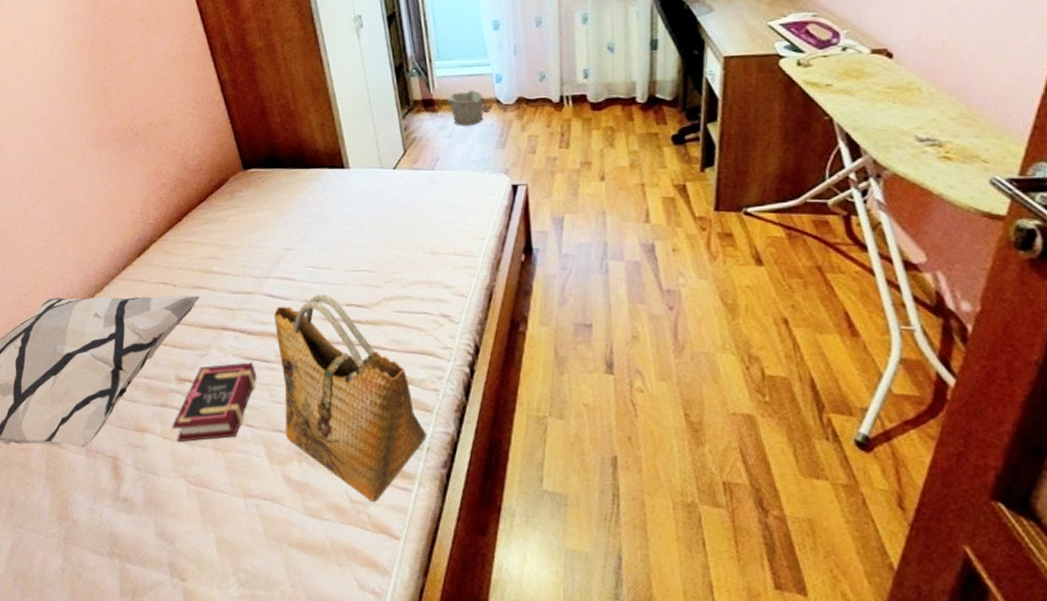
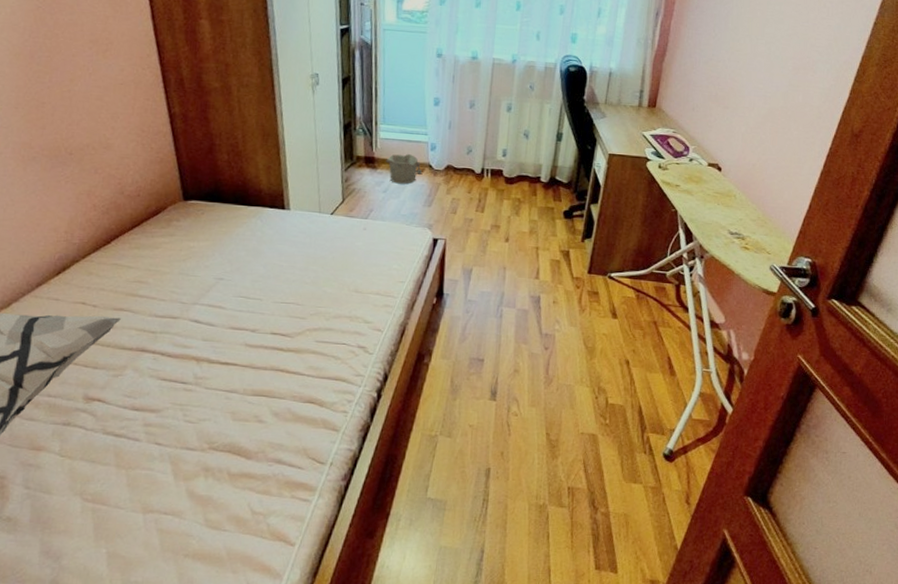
book: present [171,362,257,443] -> none [72,383,172,461]
grocery bag: present [273,294,427,502] -> none [195,322,331,512]

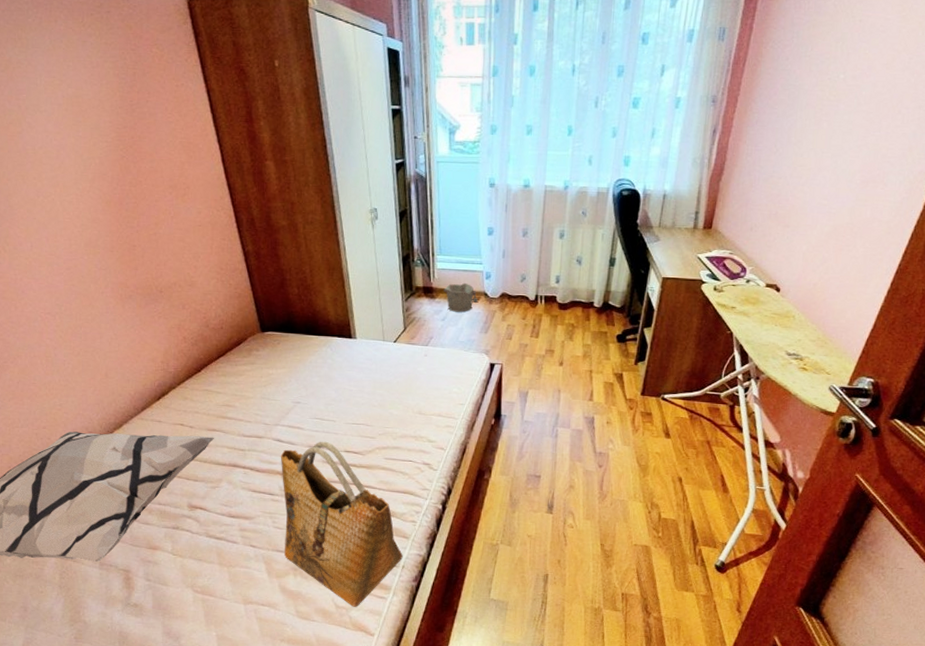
grocery bag: none [195,322,331,512] -> present [280,441,403,607]

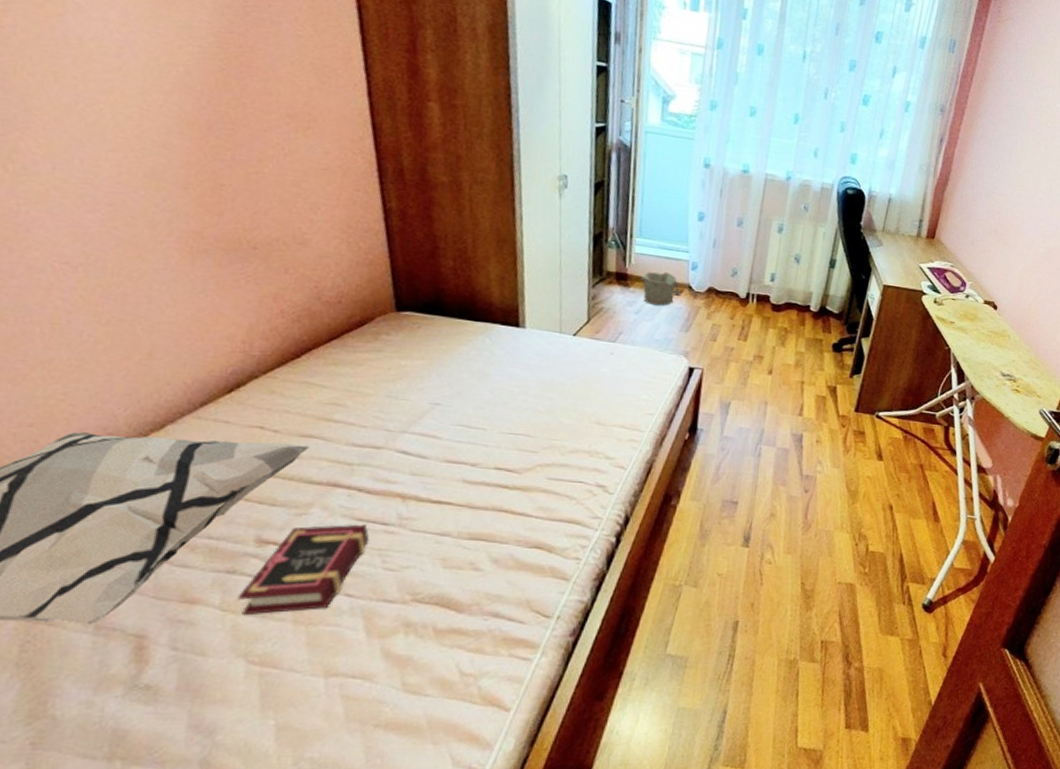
book: none [182,494,262,559] -> present [237,524,370,616]
grocery bag: present [280,441,403,607] -> none [394,454,559,673]

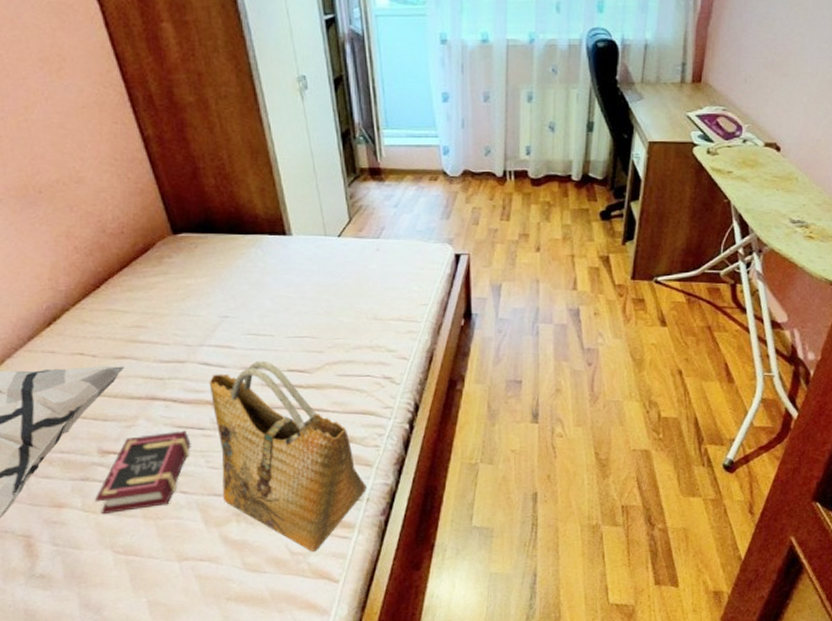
grocery bag: none [394,454,559,673] -> present [209,360,367,551]
bucket: present [640,271,680,306] -> none [394,160,435,196]

